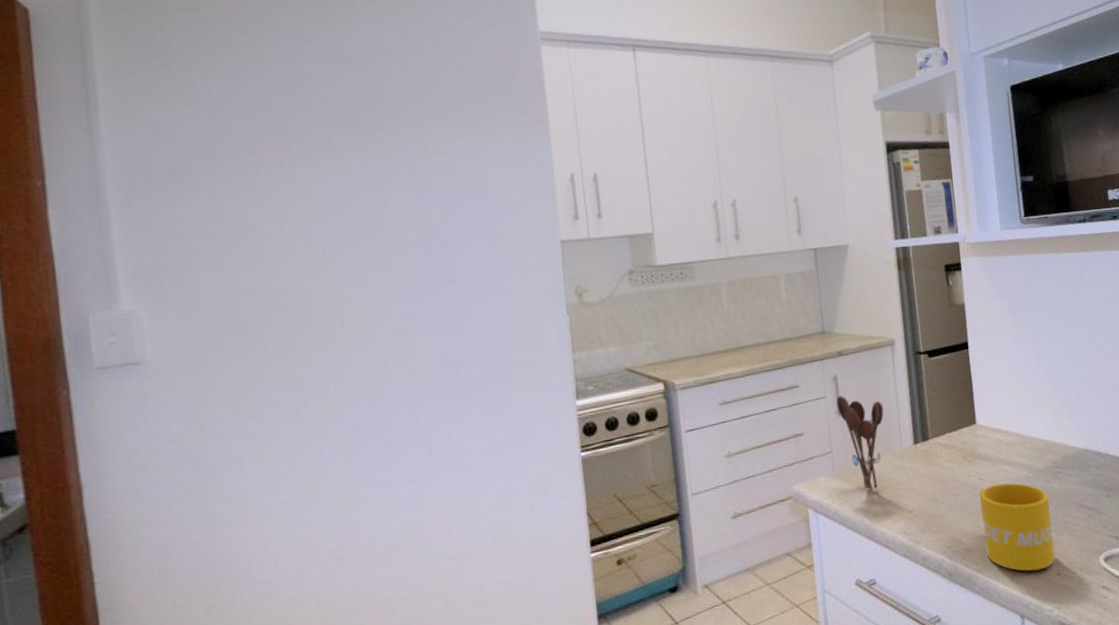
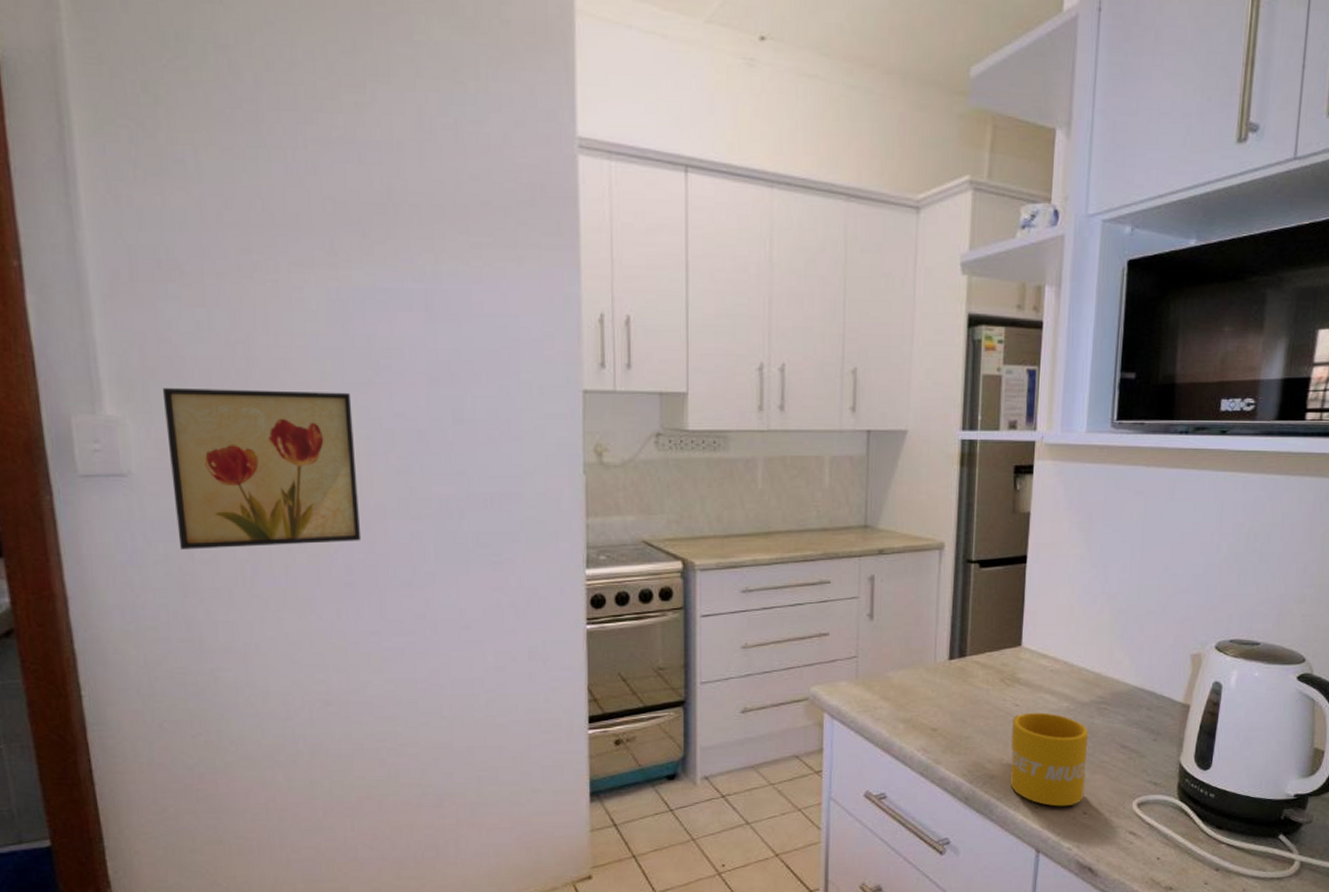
wall art: none [175,265,366,427] -> present [162,388,362,549]
utensil holder: present [836,396,884,490] -> none [869,598,921,702]

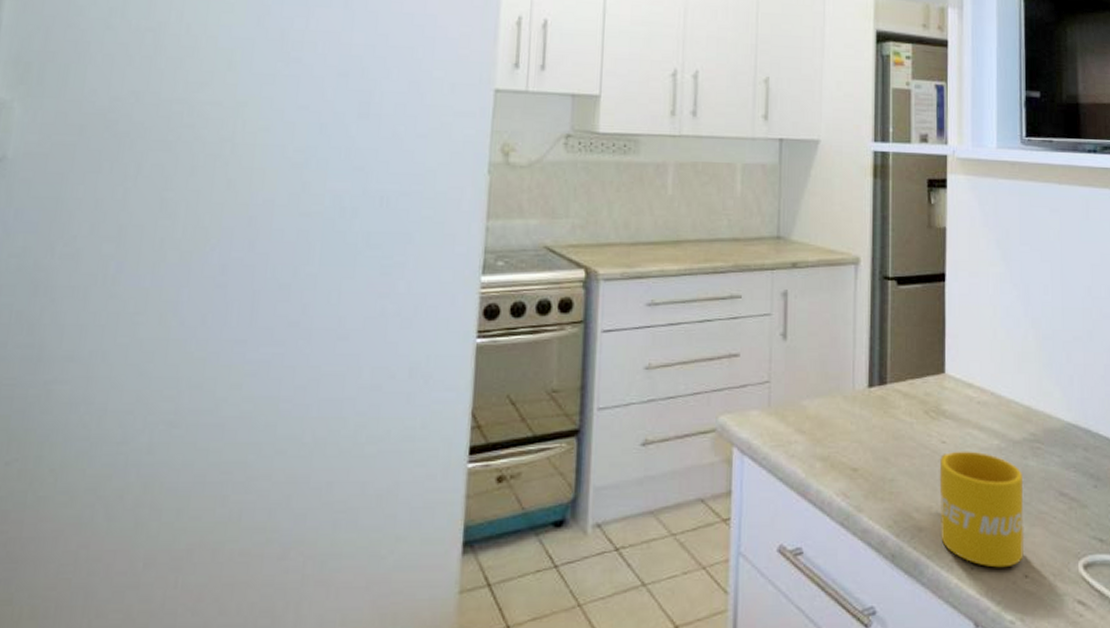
wall art: present [162,388,362,549] -> none [41,72,256,243]

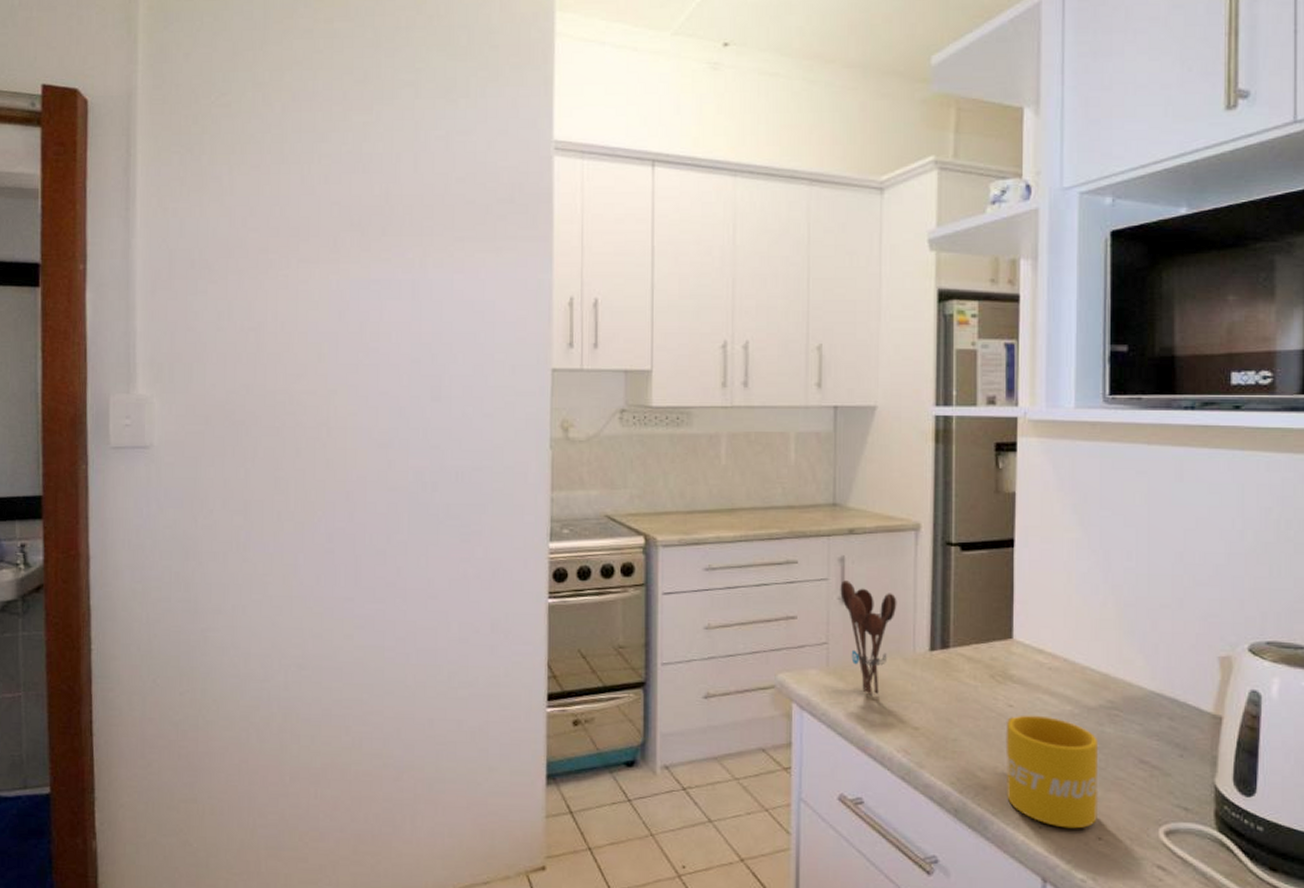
utensil holder: none [783,316,838,436] -> present [840,580,897,695]

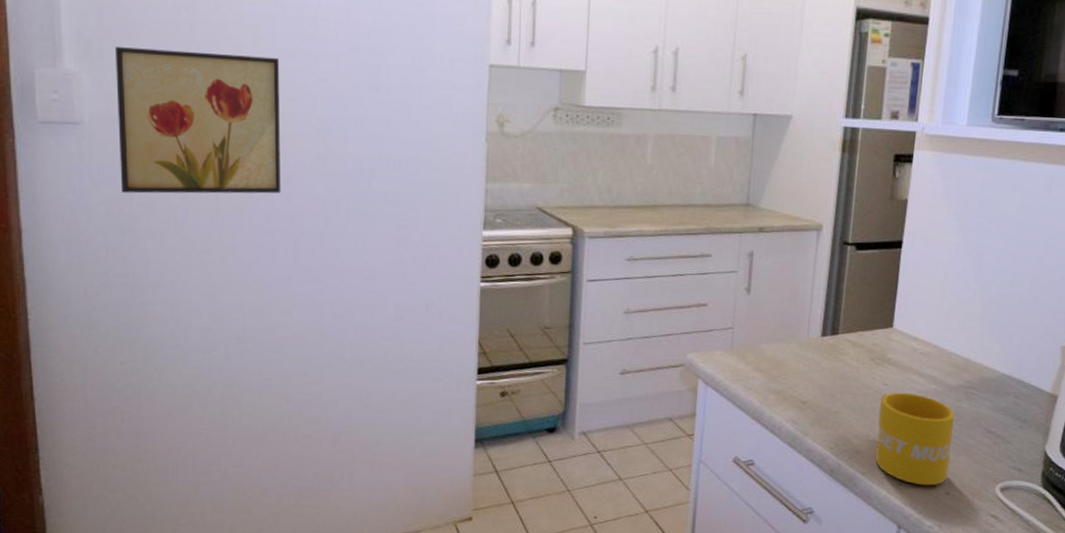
wall art: none [185,370,343,516] -> present [114,47,282,194]
utensil holder: present [840,580,897,695] -> none [747,273,797,373]

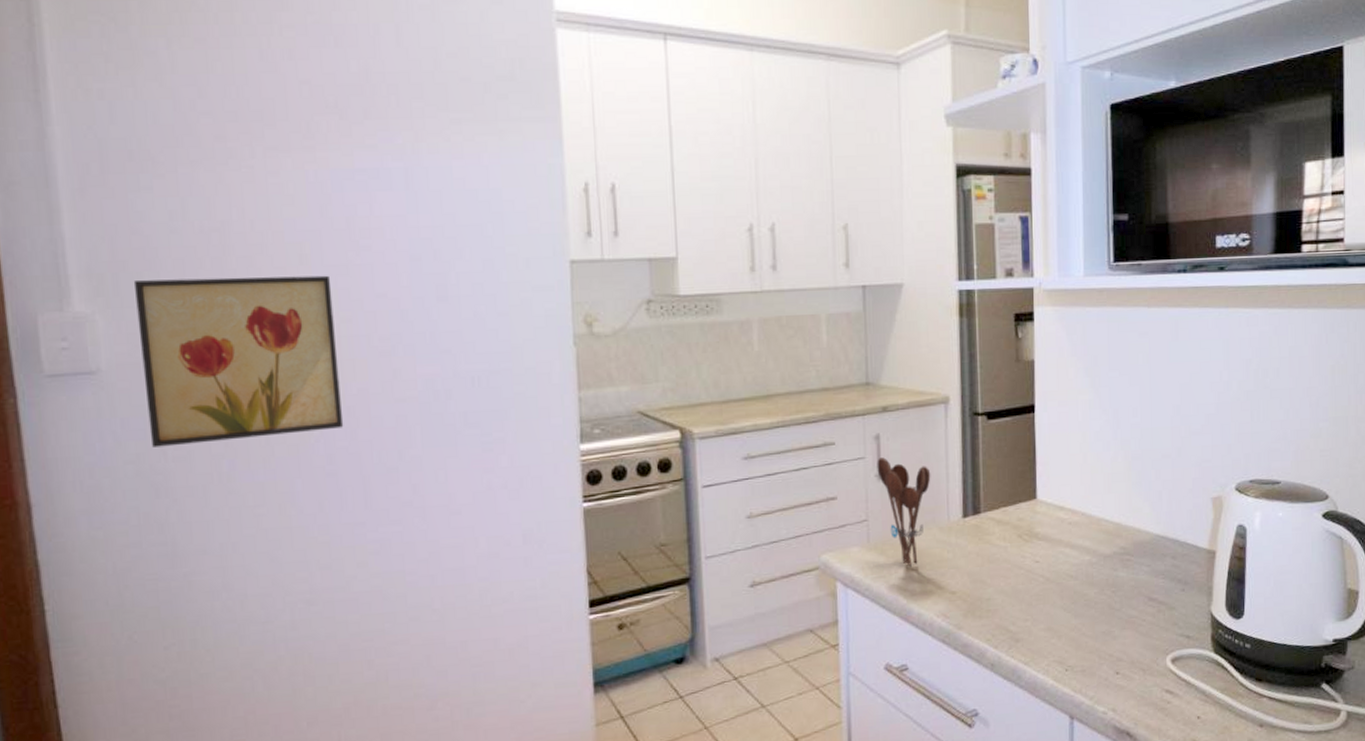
utensil holder: none [747,273,797,373] -> present [877,457,931,566]
mug: present [875,392,955,486] -> none [1033,567,1115,668]

